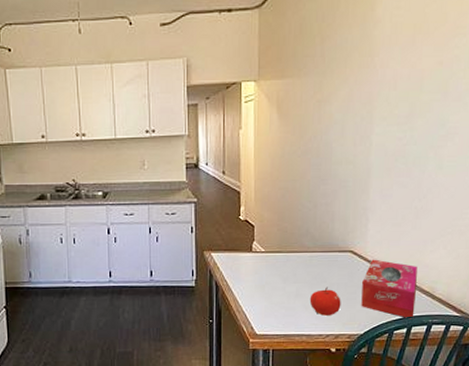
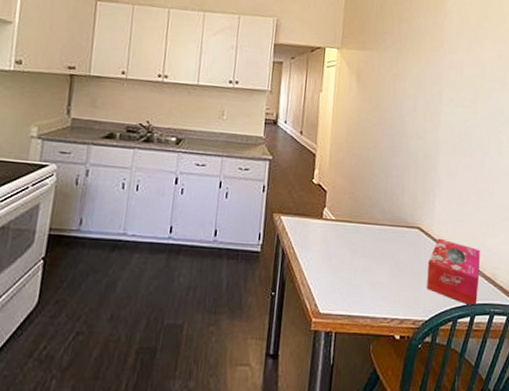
fruit: present [309,287,341,316] -> none [376,264,408,297]

